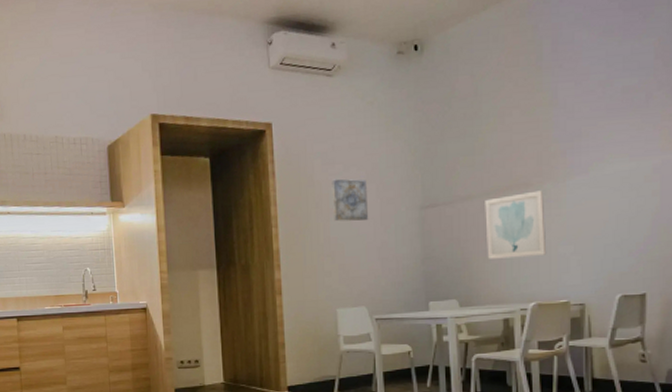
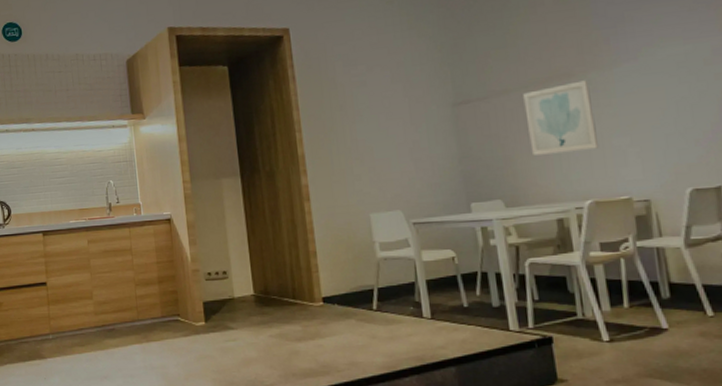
wall art: present [331,179,369,221] -> none [355,79,398,123]

